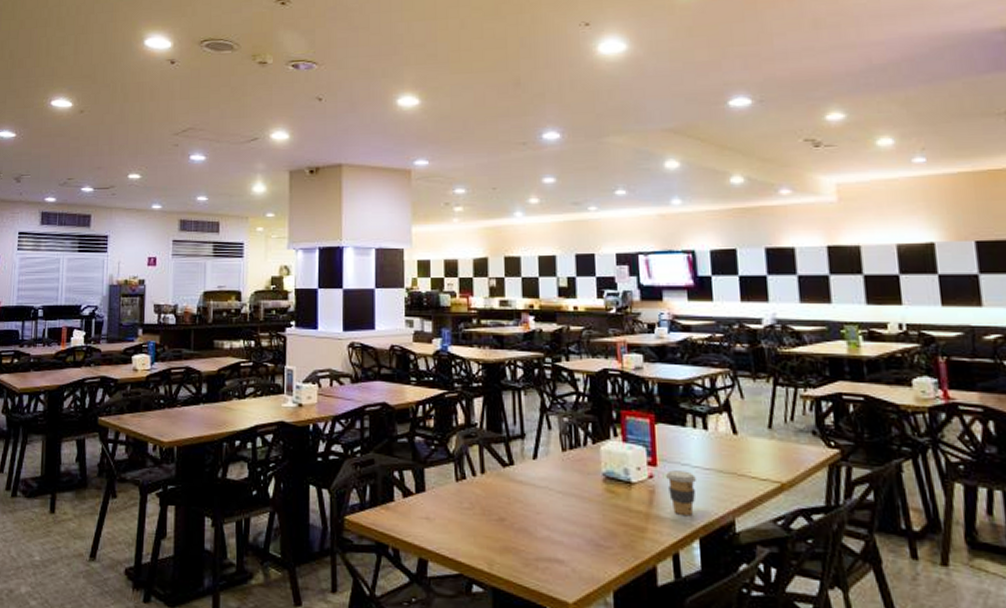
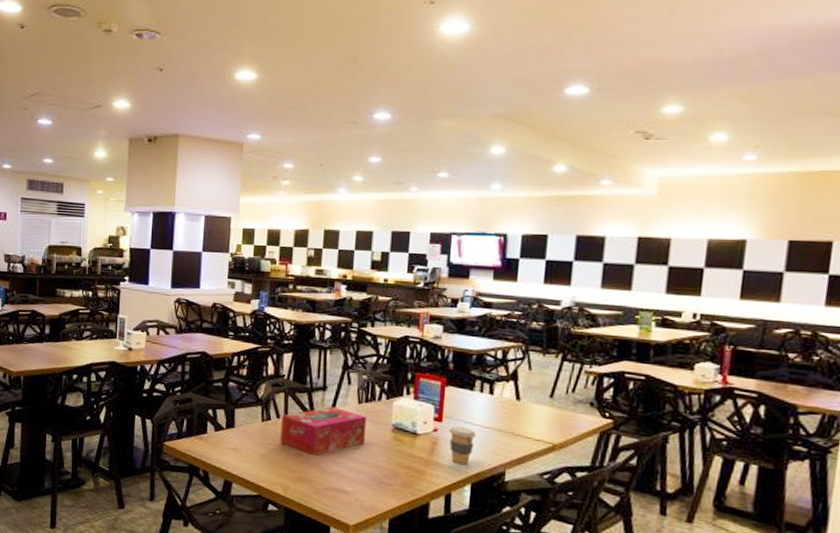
tissue box: none [478,457,575,520] -> present [280,406,367,456]

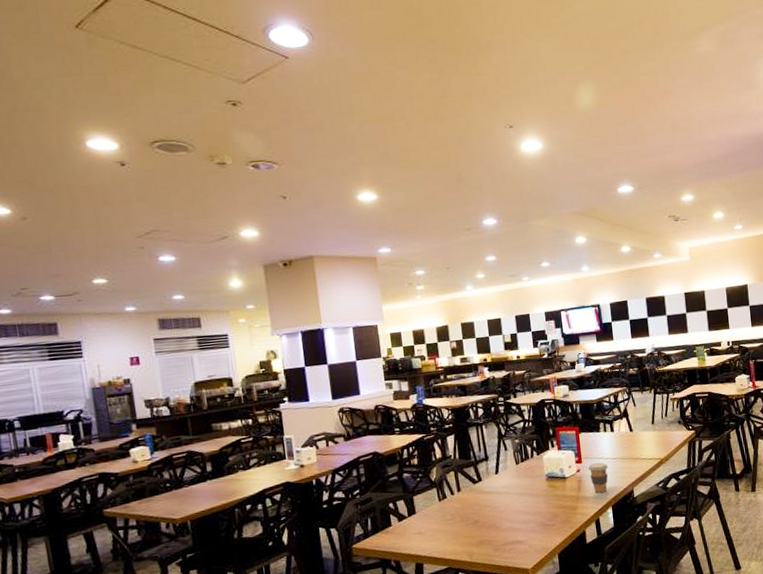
tissue box: present [280,406,367,456] -> none [455,472,528,520]

